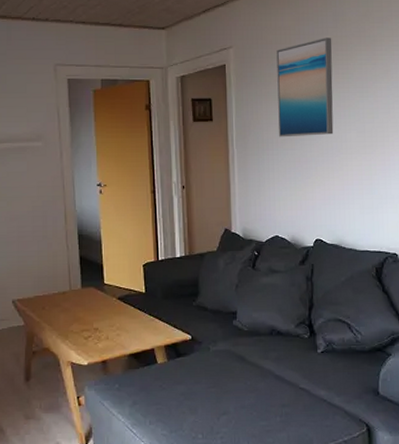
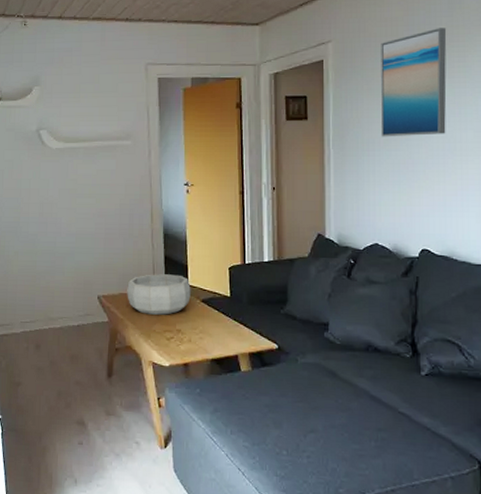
decorative bowl: none [43,274,107,315] -> present [127,274,191,315]

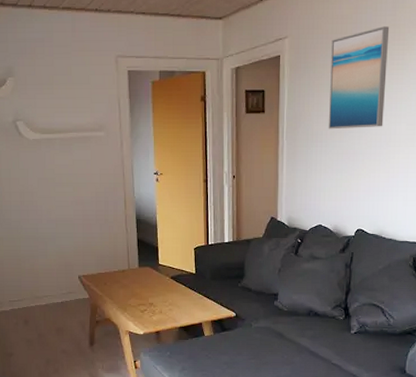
decorative bowl: present [127,274,191,315] -> none [105,255,161,291]

